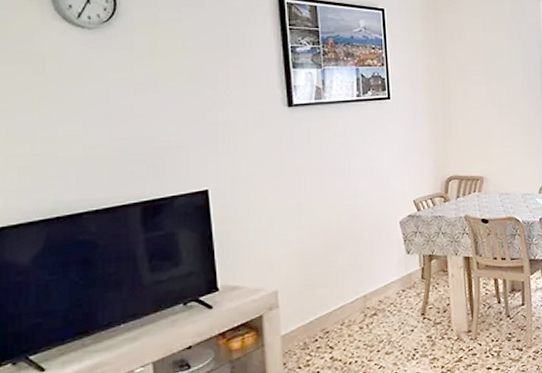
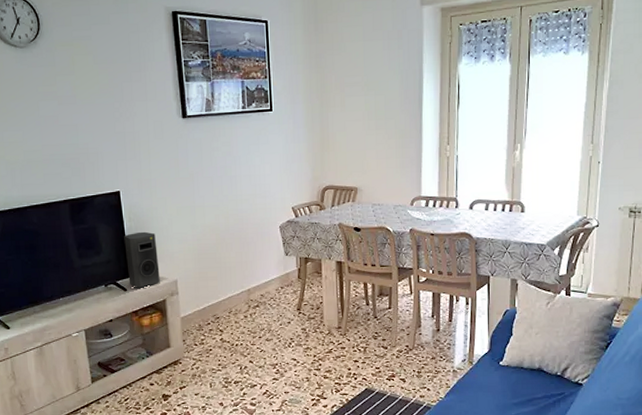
speaker: none [211,235,256,304] -> present [124,231,160,288]

